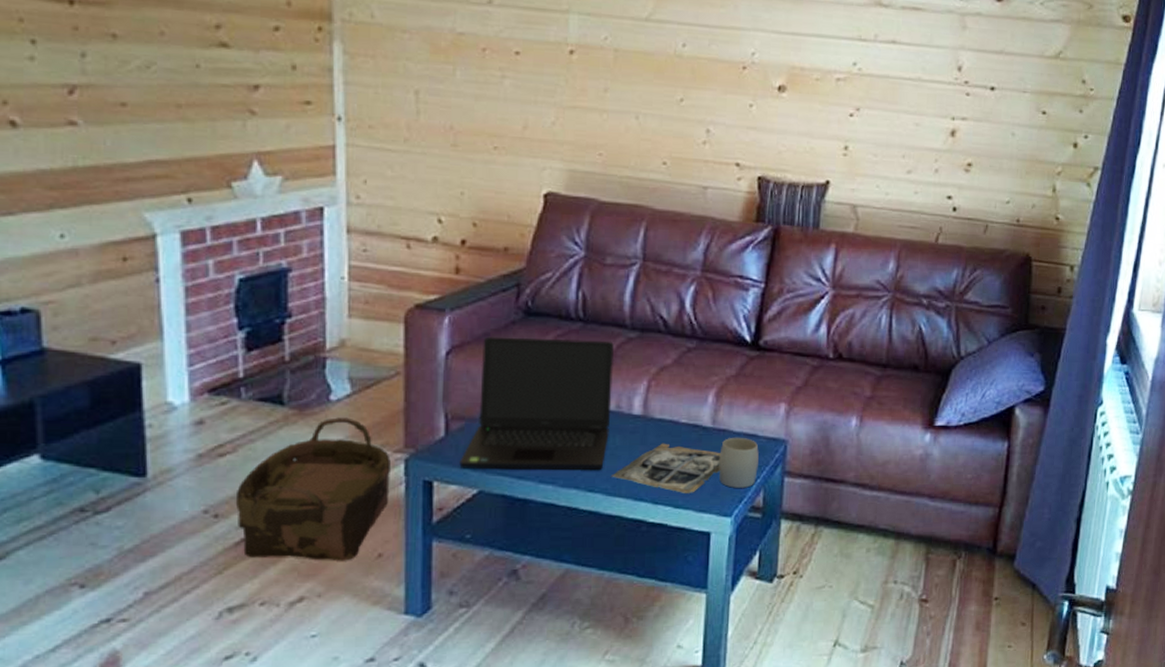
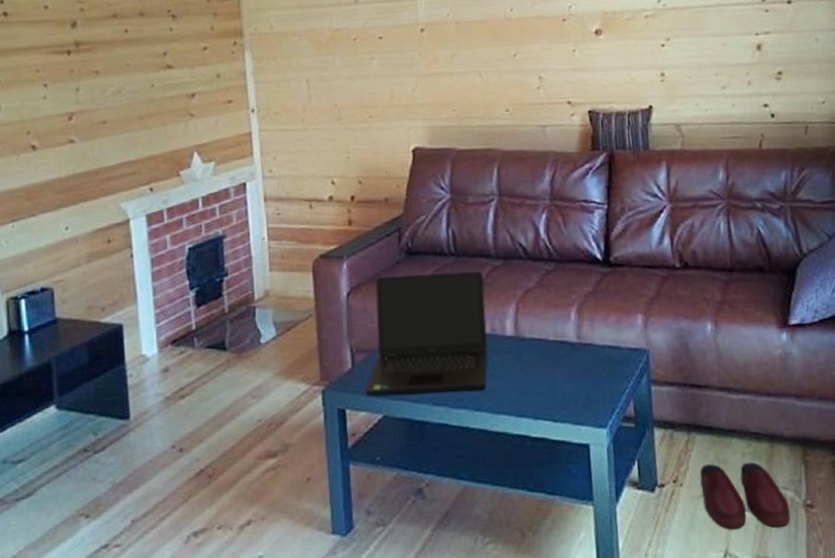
woven basket: present [235,417,390,561] -> none [194,357,312,486]
magazine: present [611,443,721,493] -> none [494,360,590,407]
mug: present [719,437,759,488] -> none [587,349,625,400]
slippers: none [820,557,904,621] -> present [700,461,790,530]

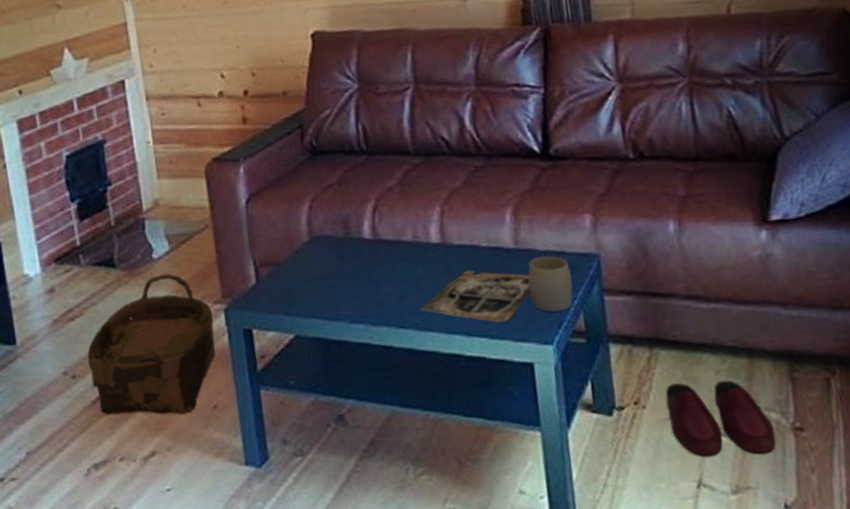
woven basket: none [194,357,312,486] -> present [87,273,216,415]
laptop: present [365,270,488,396] -> none [273,170,411,314]
magazine: none [494,360,590,407] -> present [420,270,532,322]
mug: none [587,349,625,400] -> present [528,255,573,312]

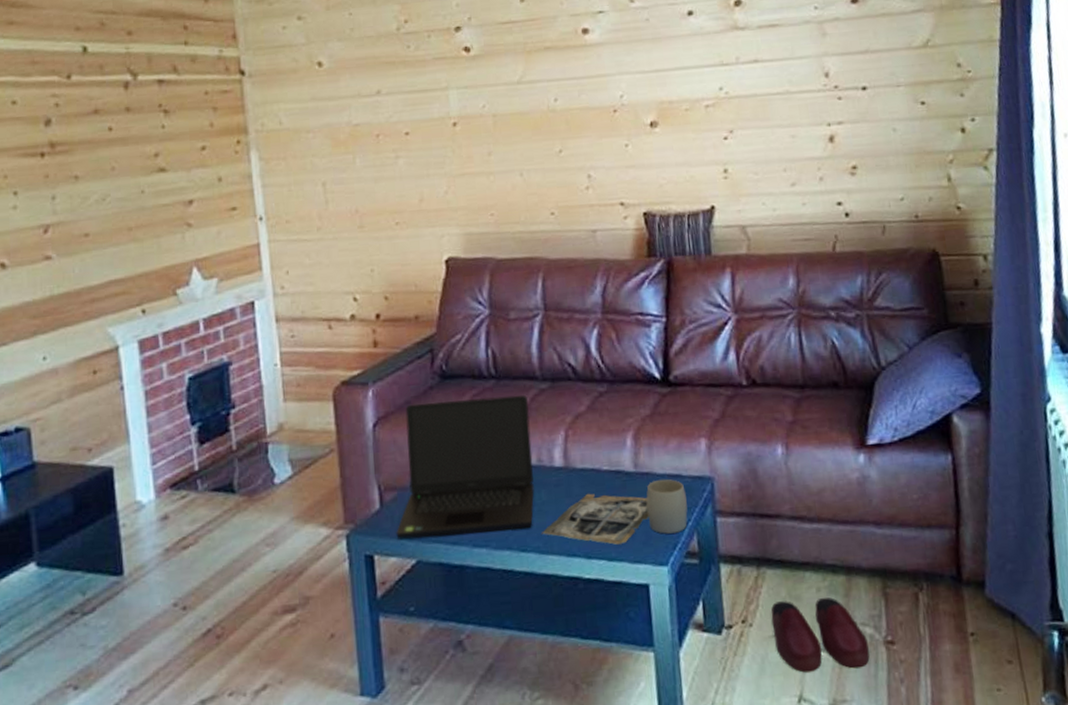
woven basket: present [87,273,216,415] -> none [200,499,335,648]
laptop: none [273,170,411,314] -> present [396,394,534,540]

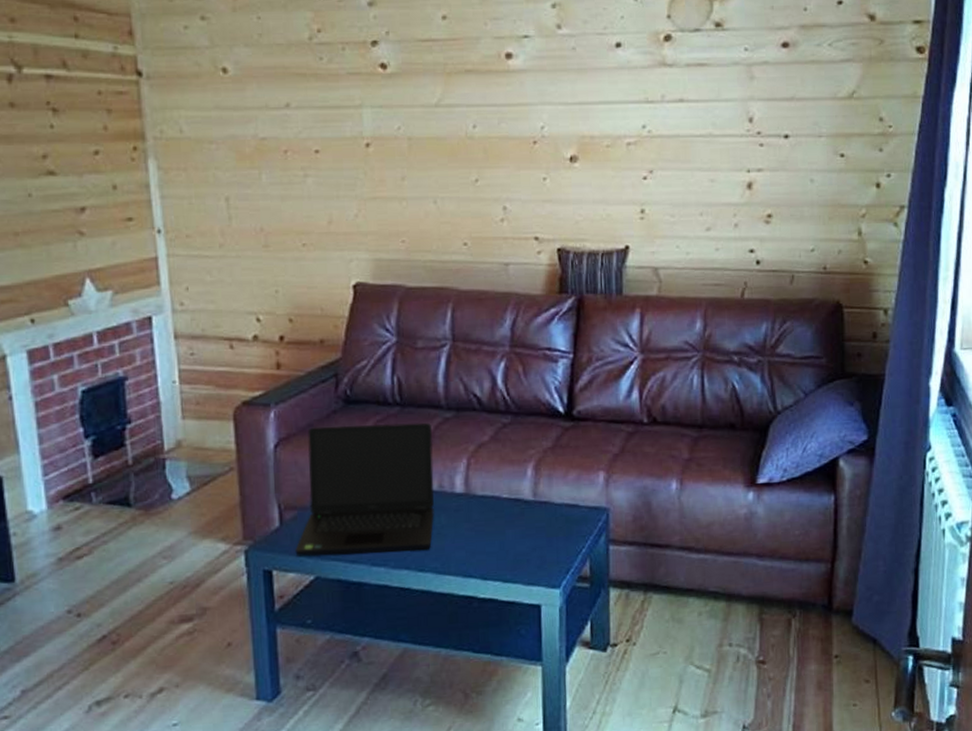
magazine: present [542,493,649,545] -> none [440,519,545,568]
mug: present [646,479,688,534] -> none [543,508,582,559]
slippers: present [771,597,870,673] -> none [654,620,742,687]

